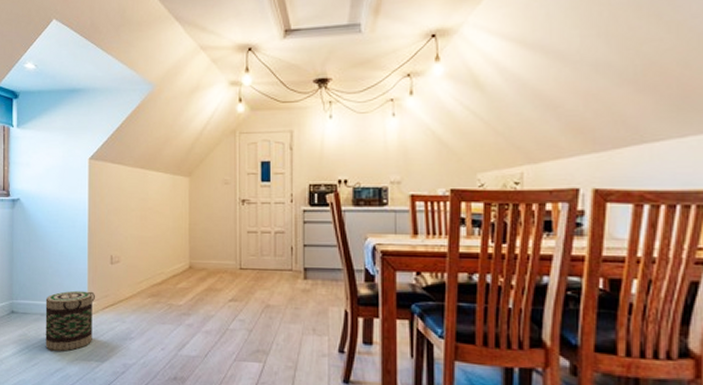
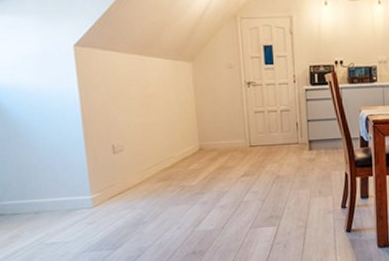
basket: present [45,290,95,352] -> none [38,183,101,247]

